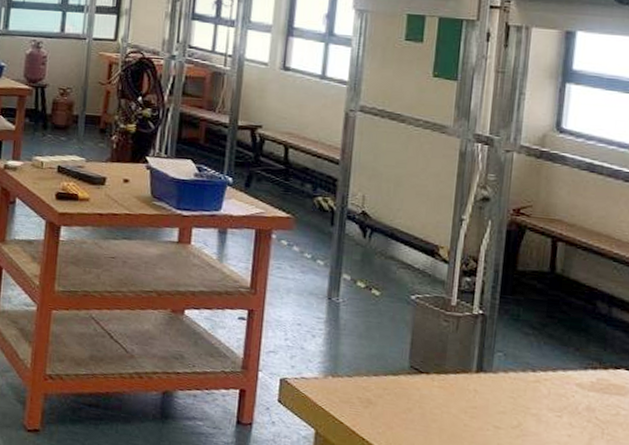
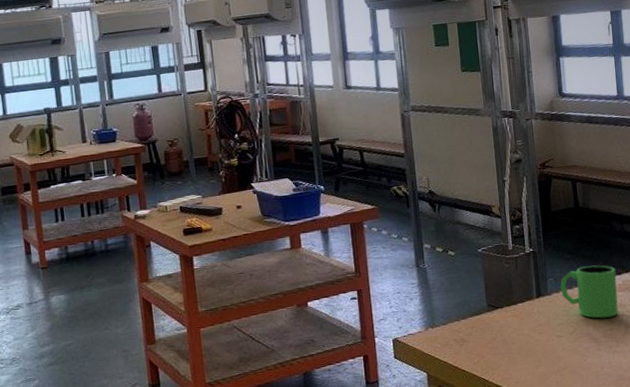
mug: none [509,348,591,421] -> present [559,265,618,318]

